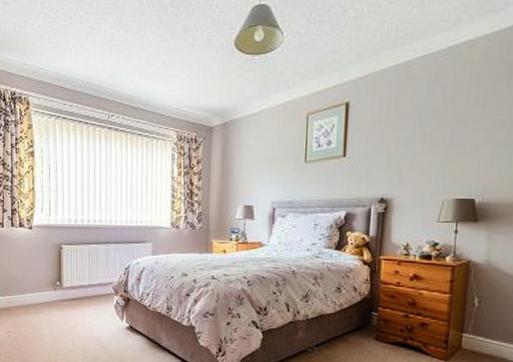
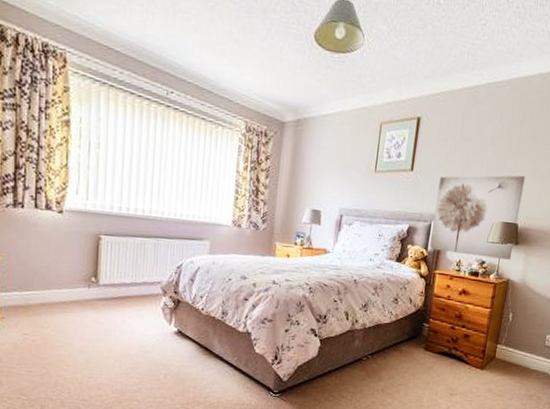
wall art: none [371,146,479,239] -> present [430,175,526,260]

